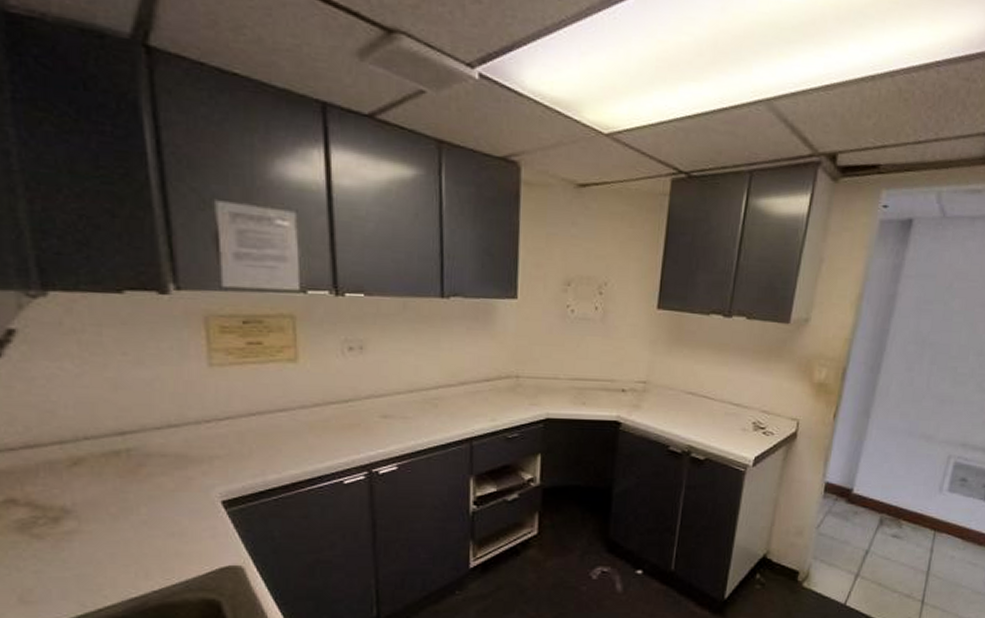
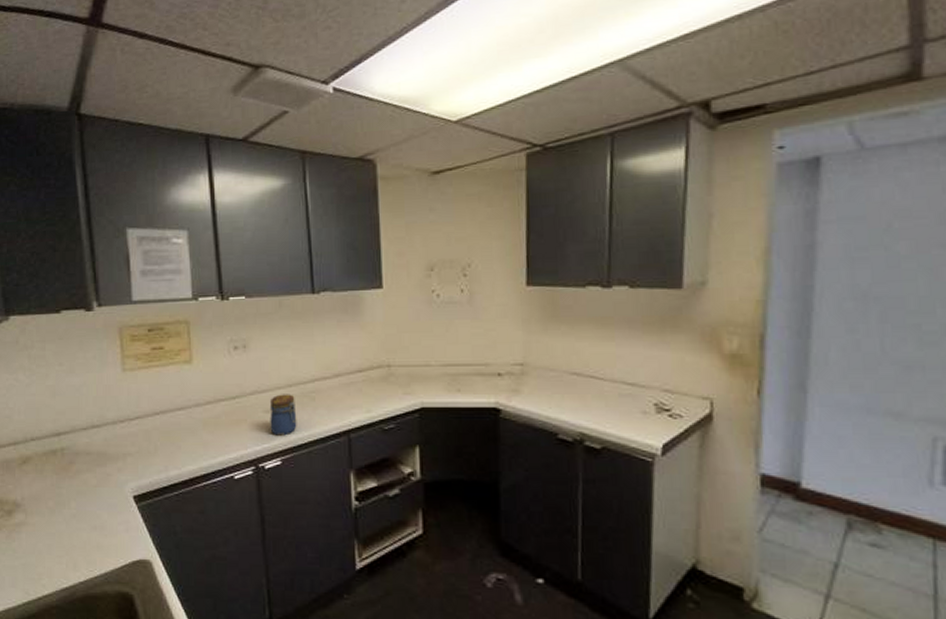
jar: none [386,399,417,442] -> present [269,394,297,436]

